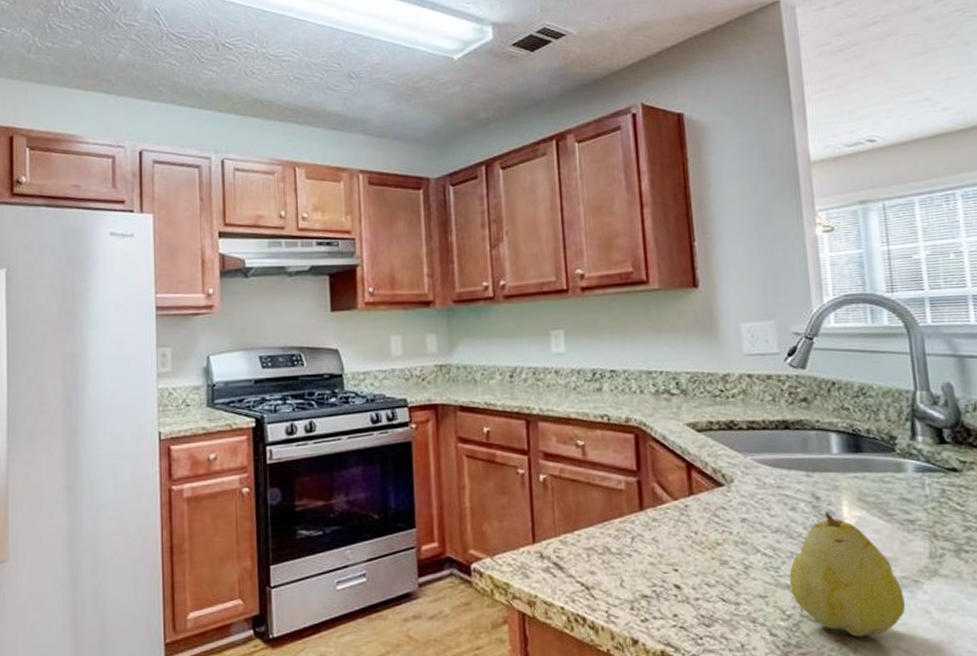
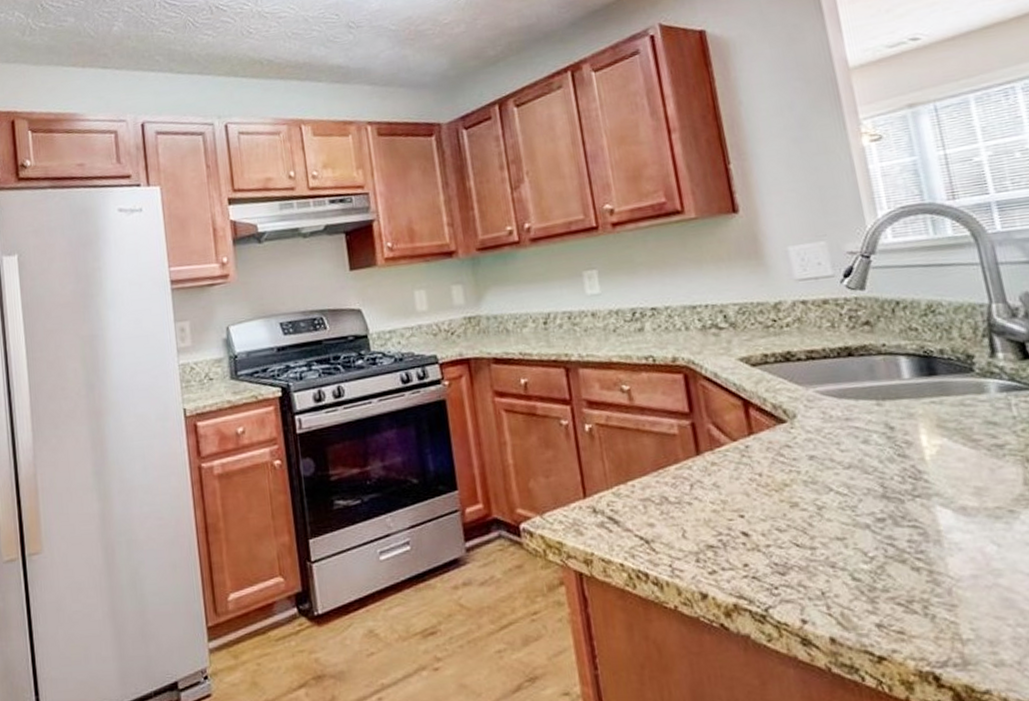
fruit: present [789,512,905,637] -> none [868,442,1002,577]

